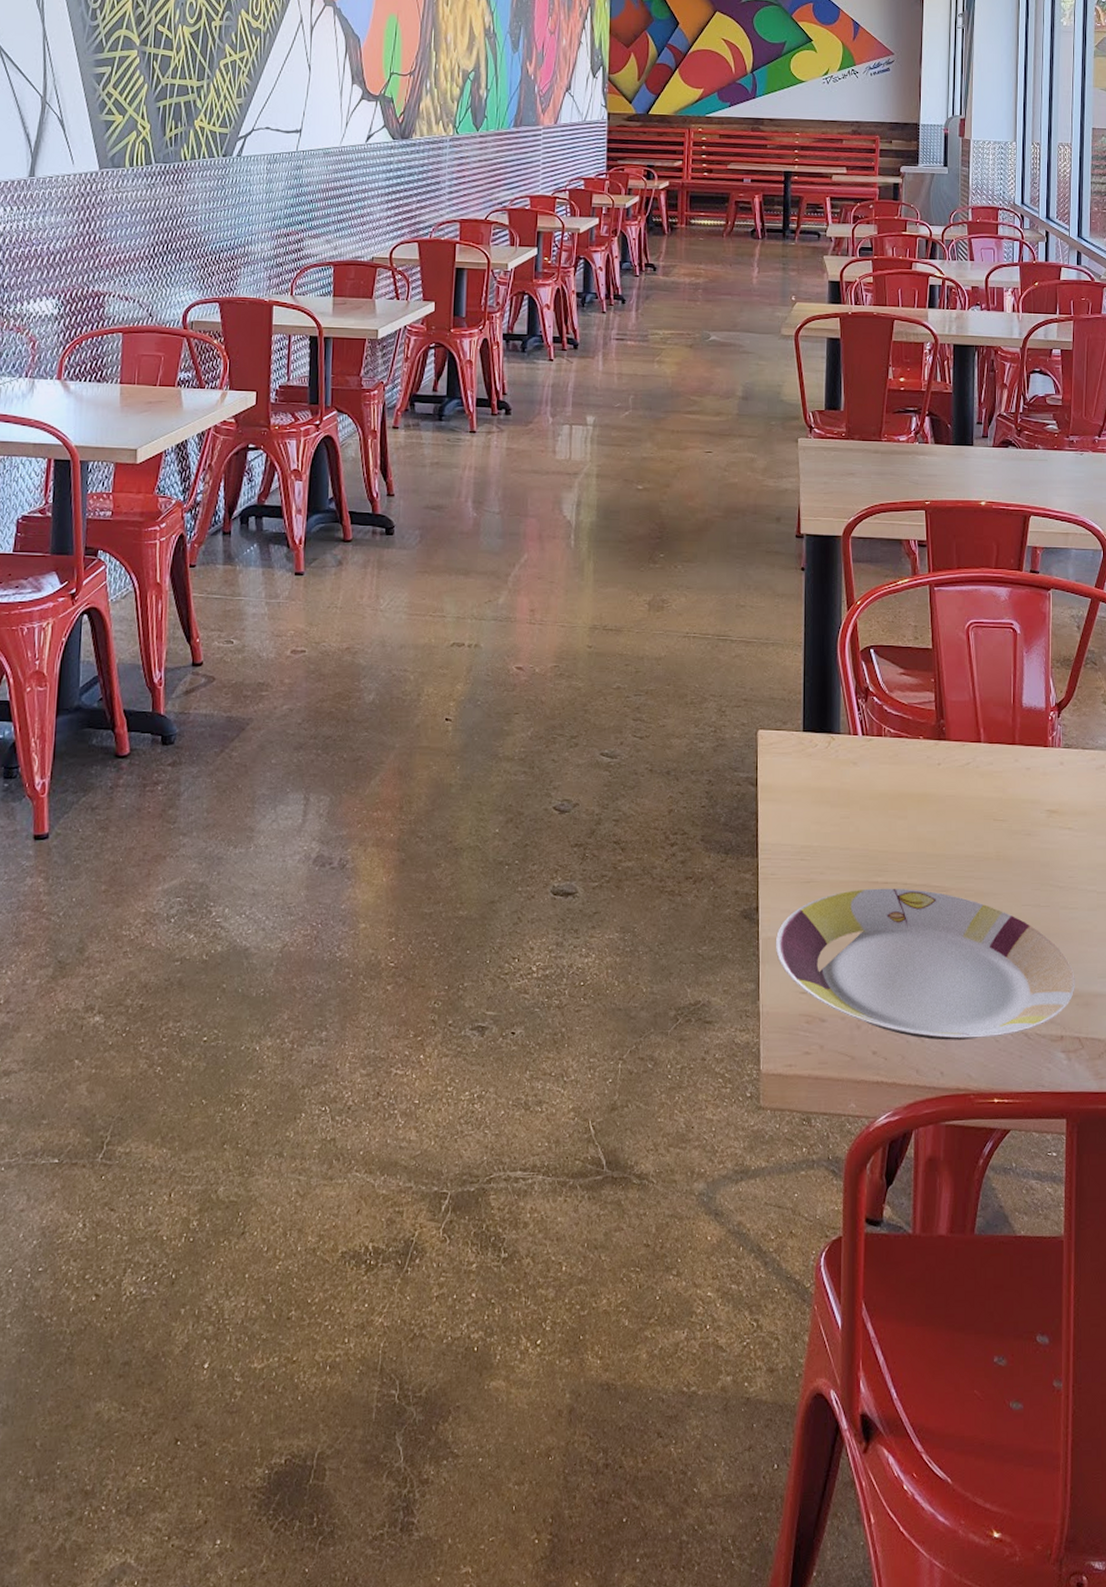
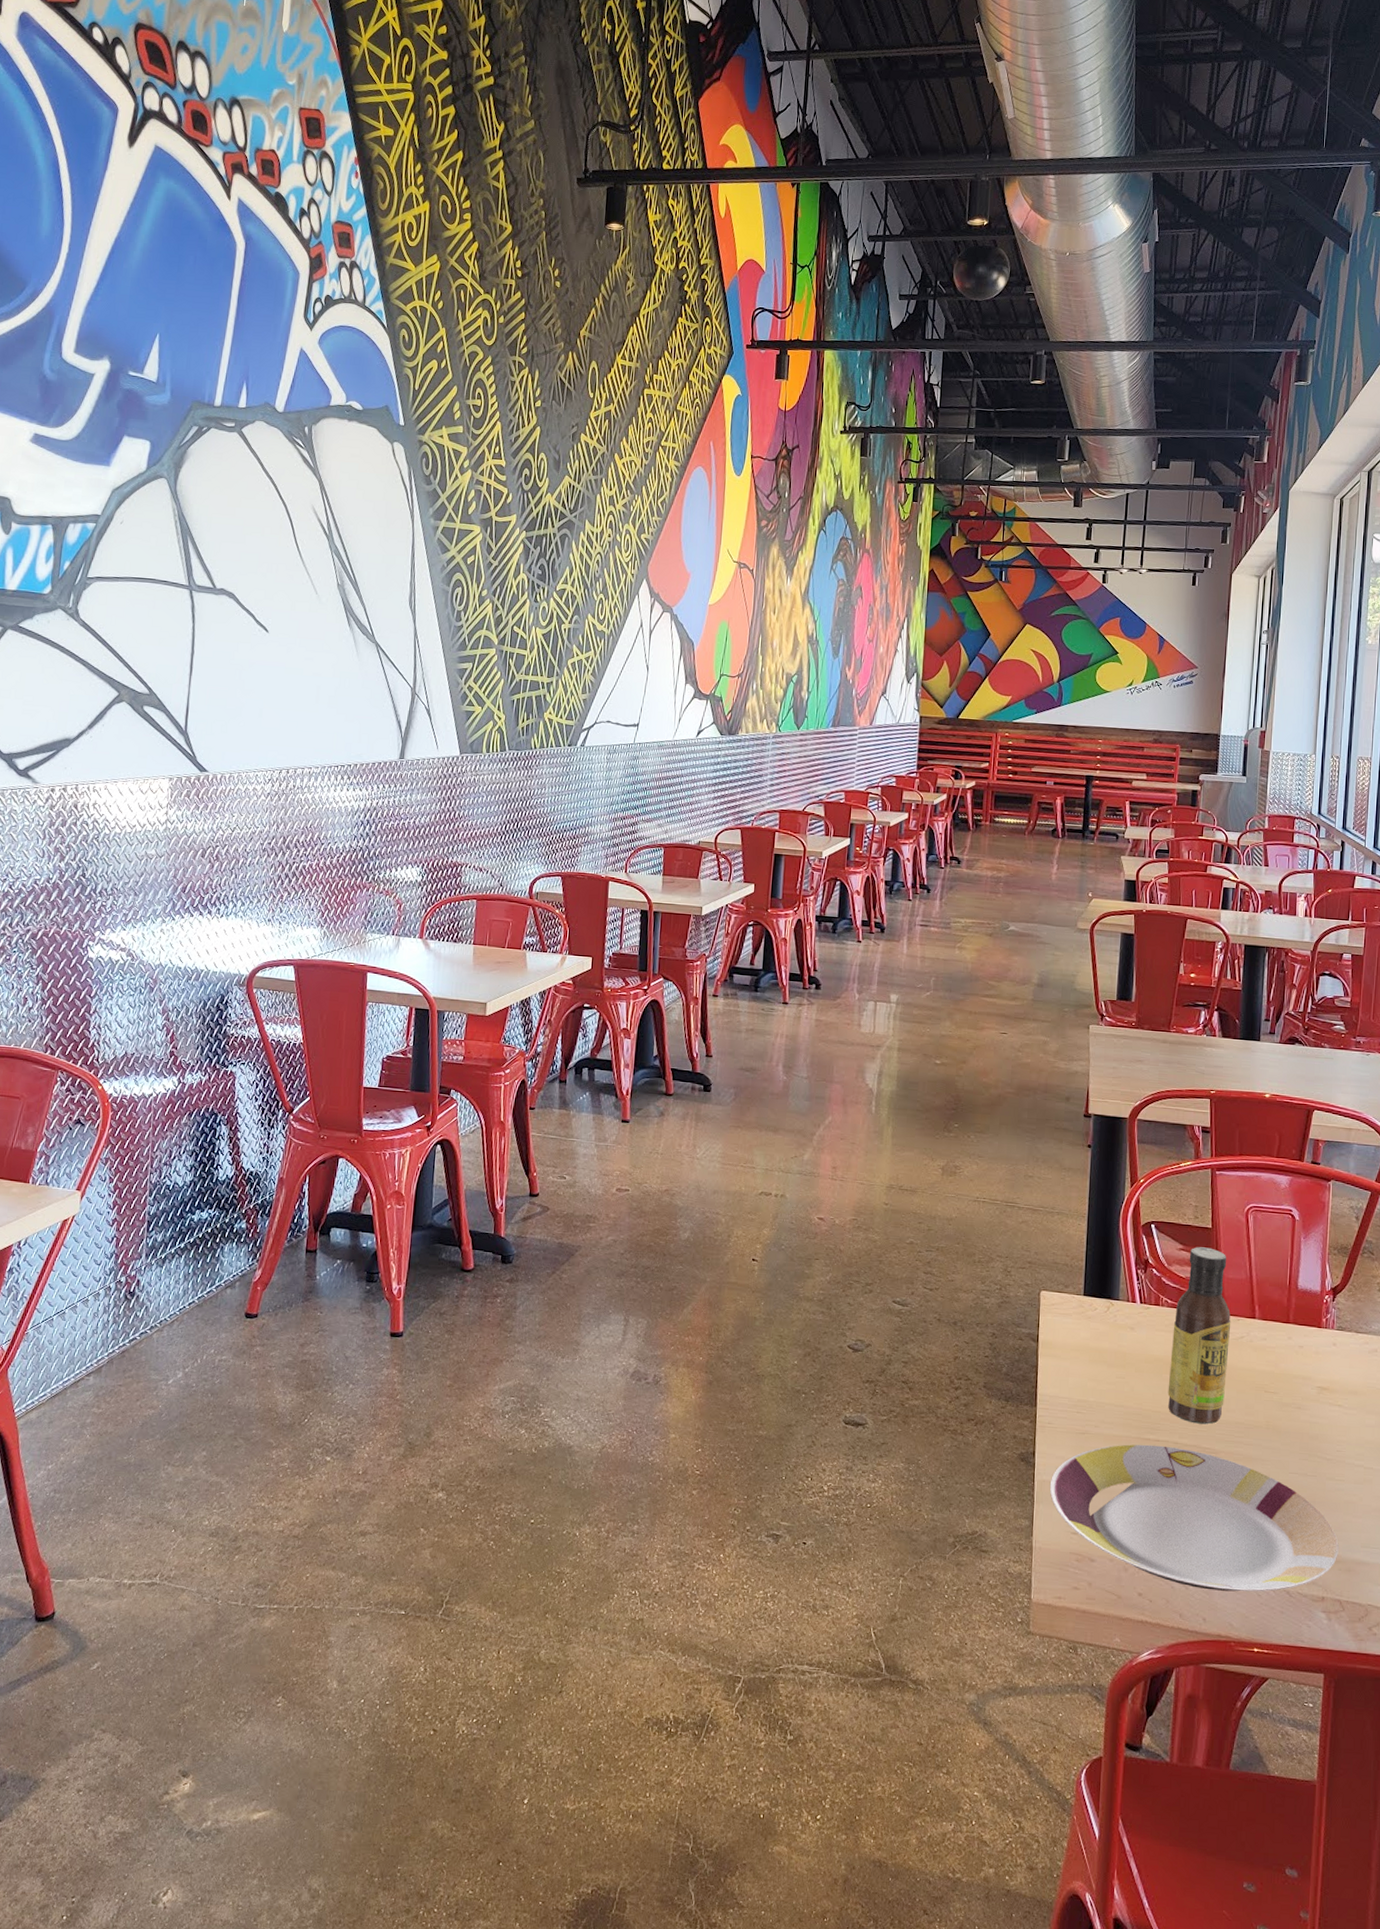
sauce bottle: none [894,670,956,861] -> present [1167,1247,1231,1425]

